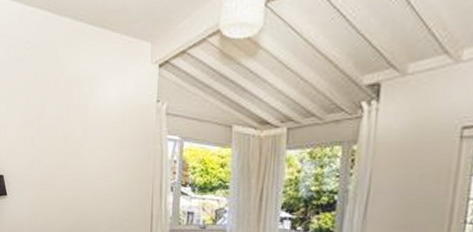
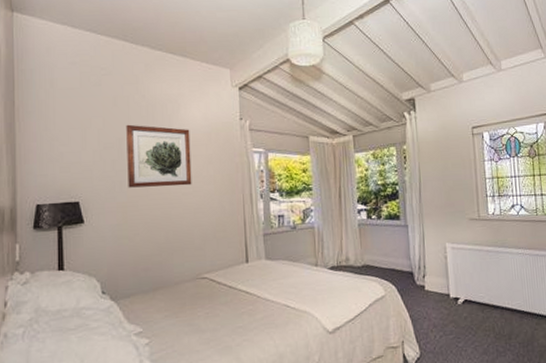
wall art: none [45,101,105,170] -> present [126,124,192,188]

